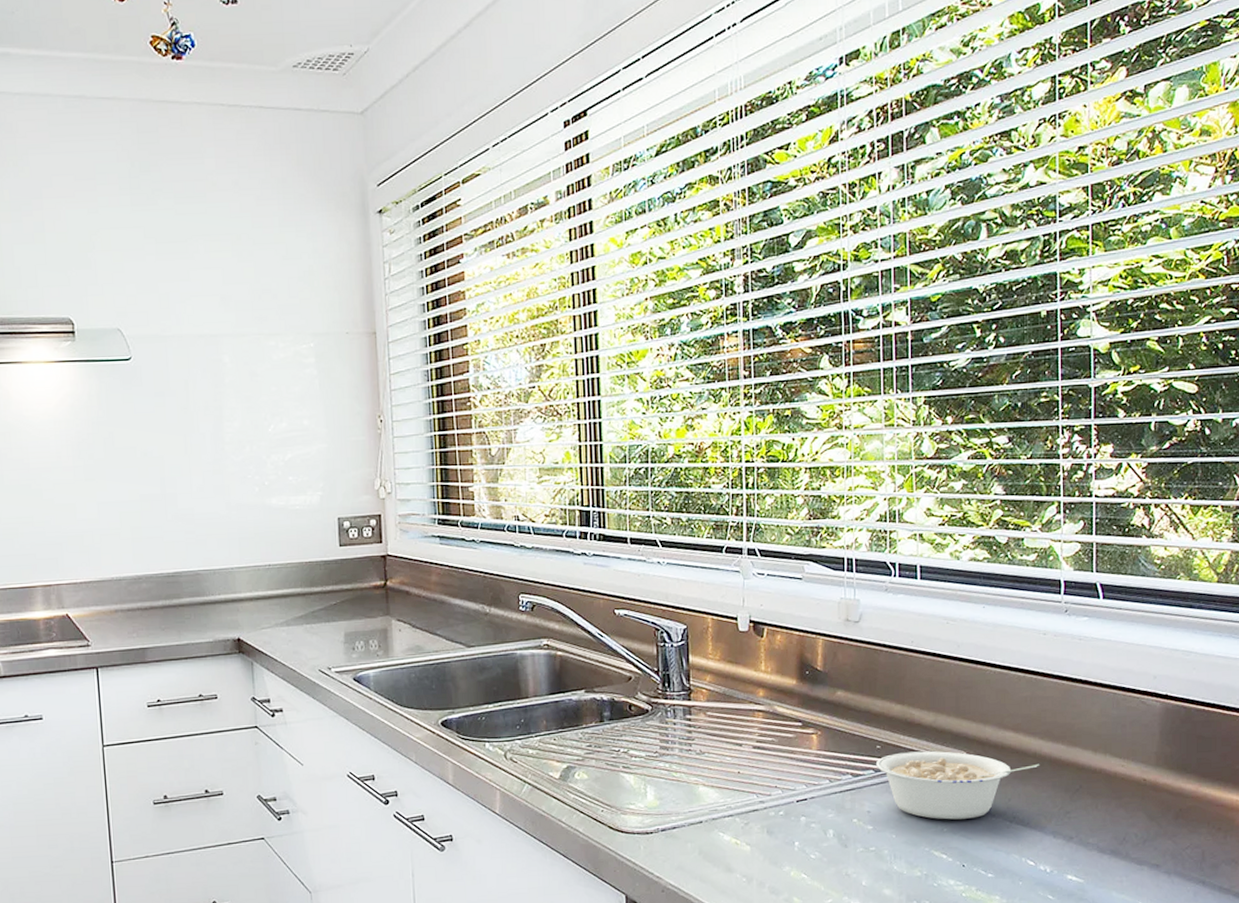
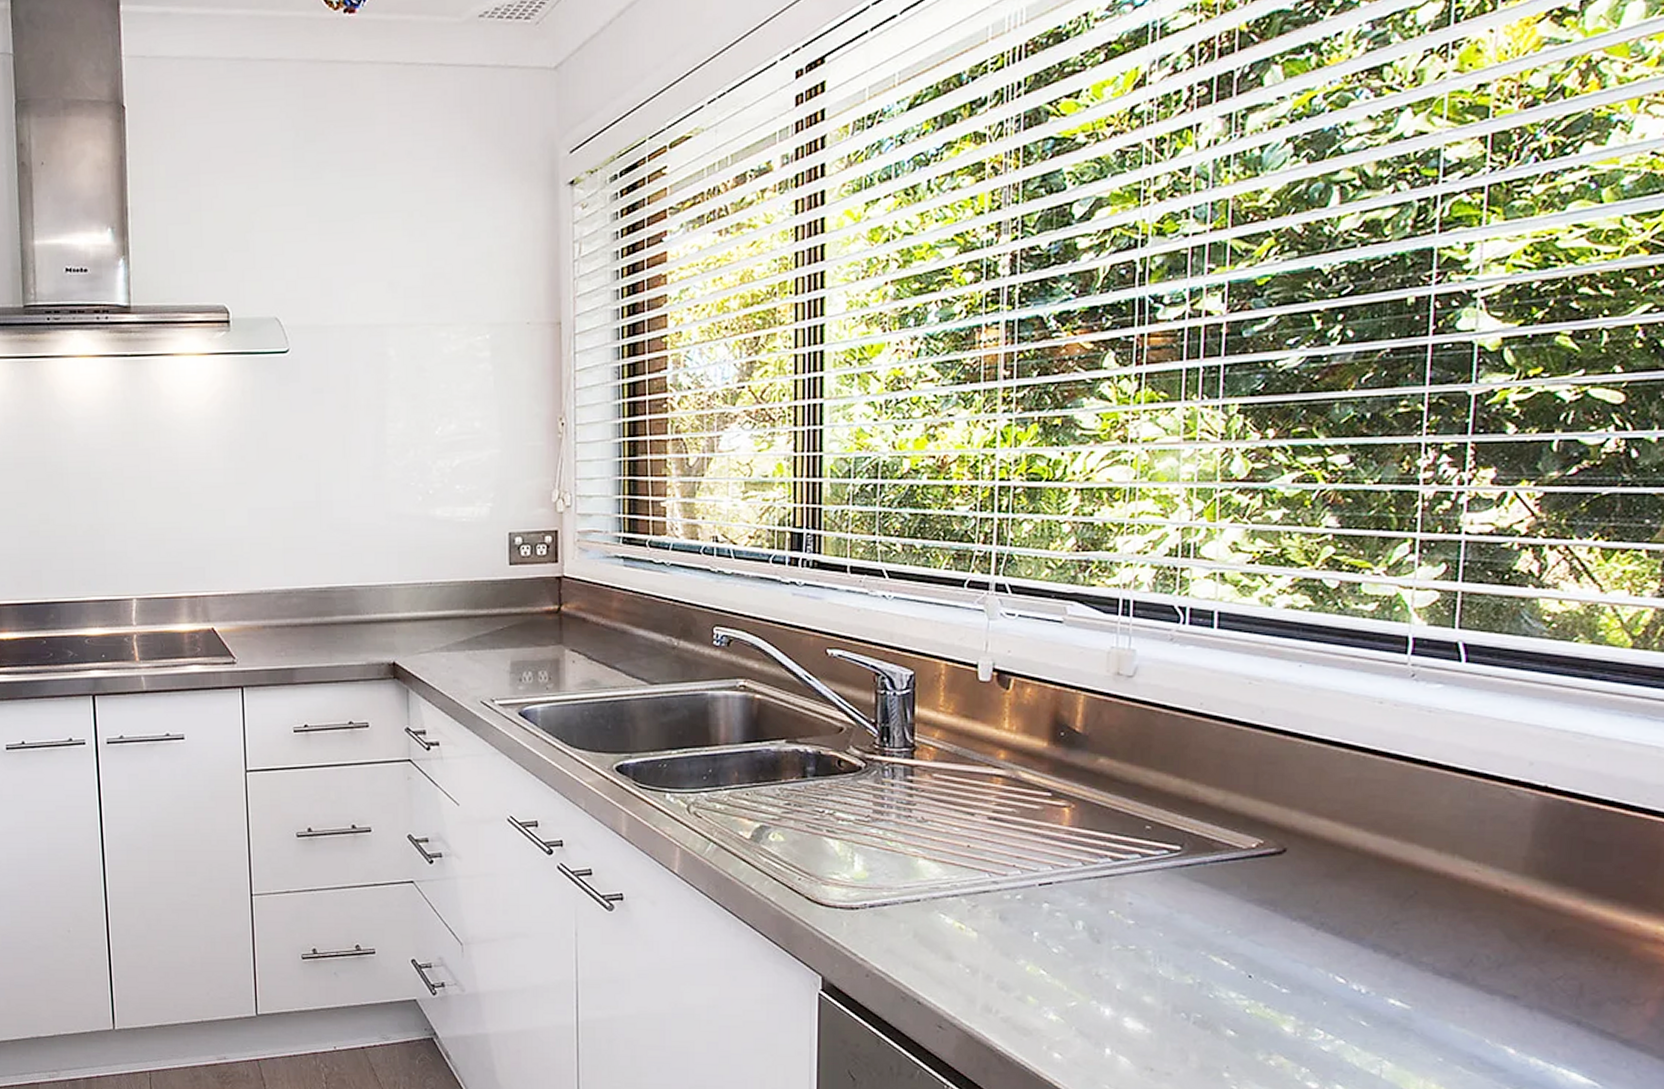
legume: present [876,751,1040,820] -> none [1144,836,1363,921]

